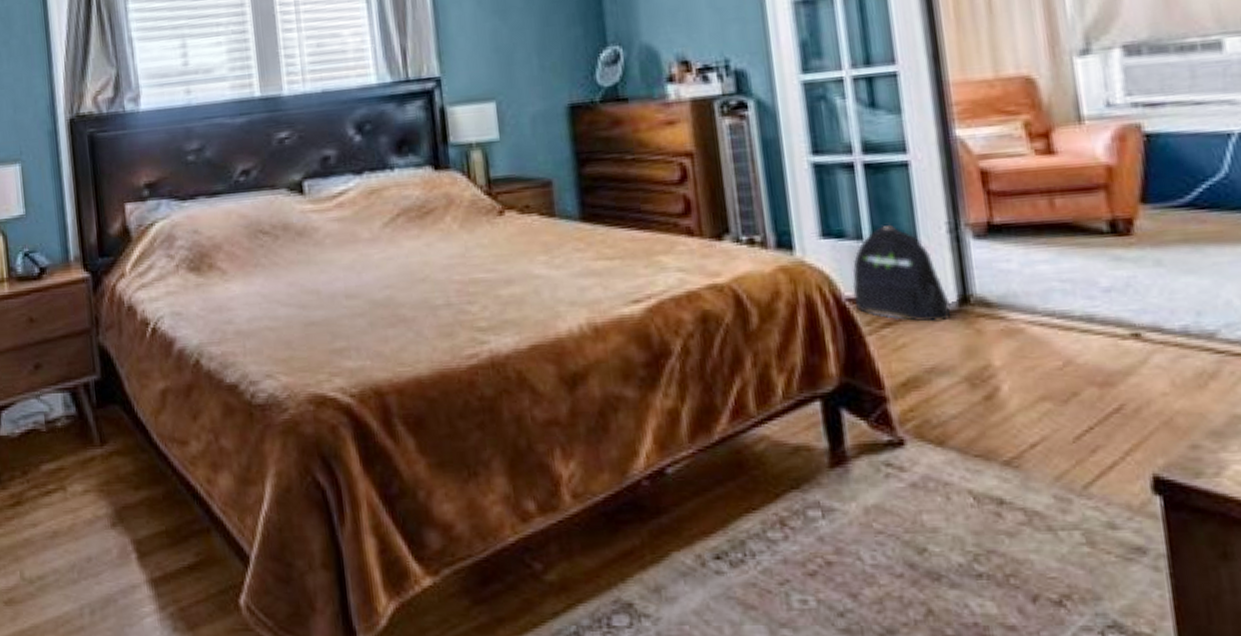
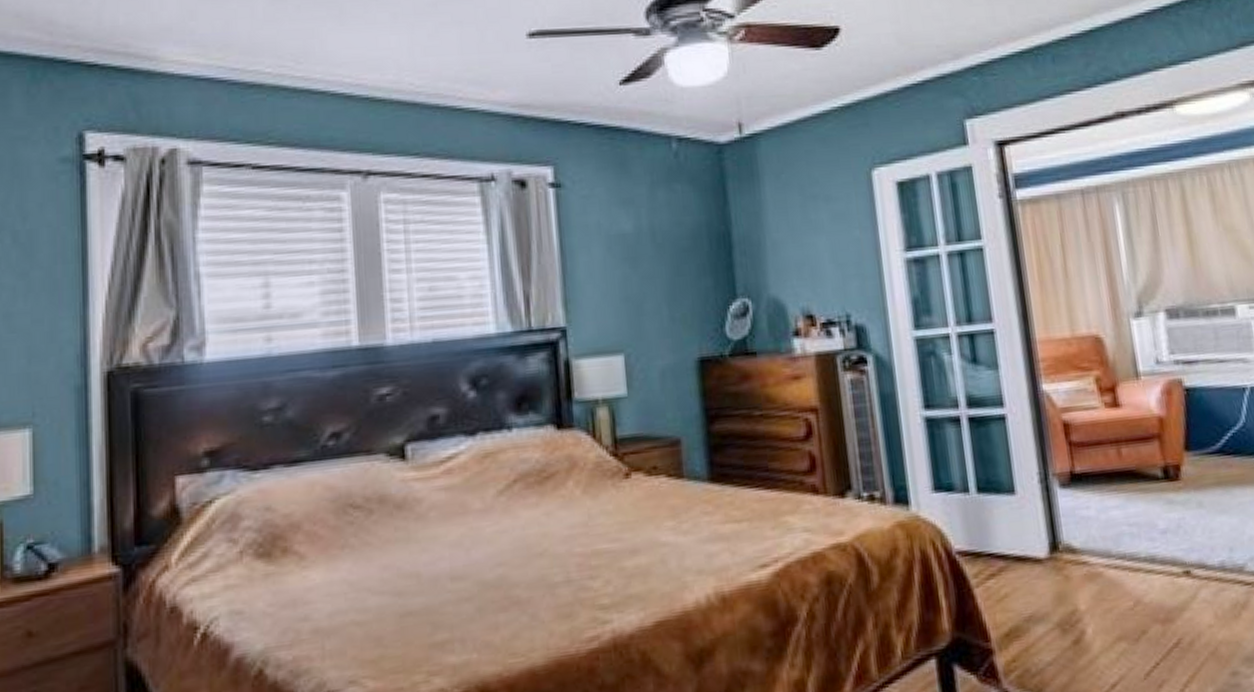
backpack: present [852,224,952,322] -> none [961,476,1044,572]

